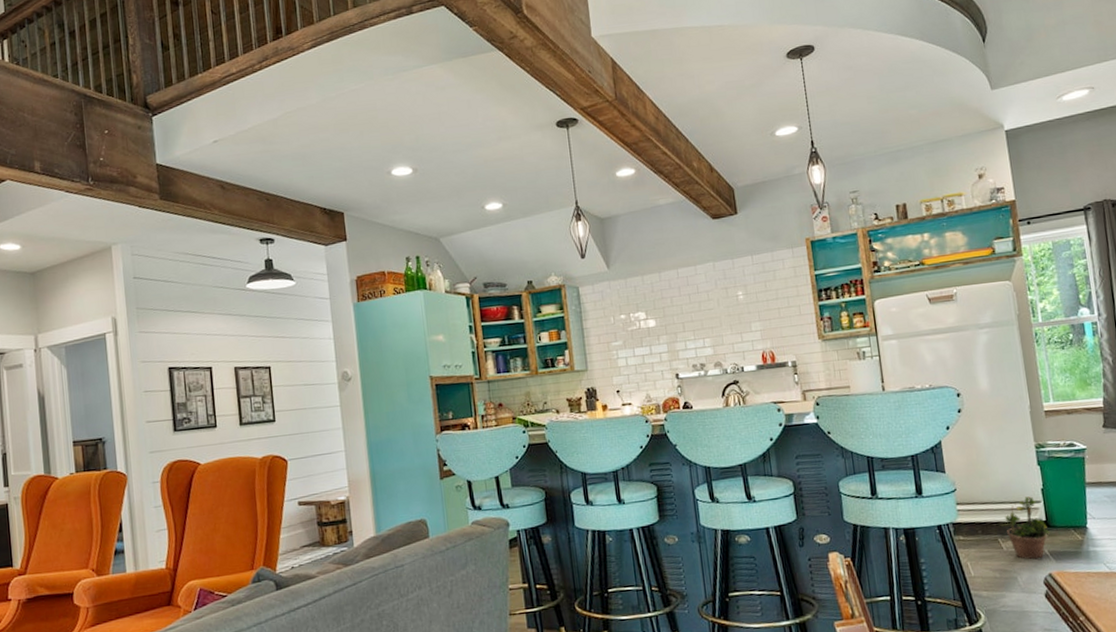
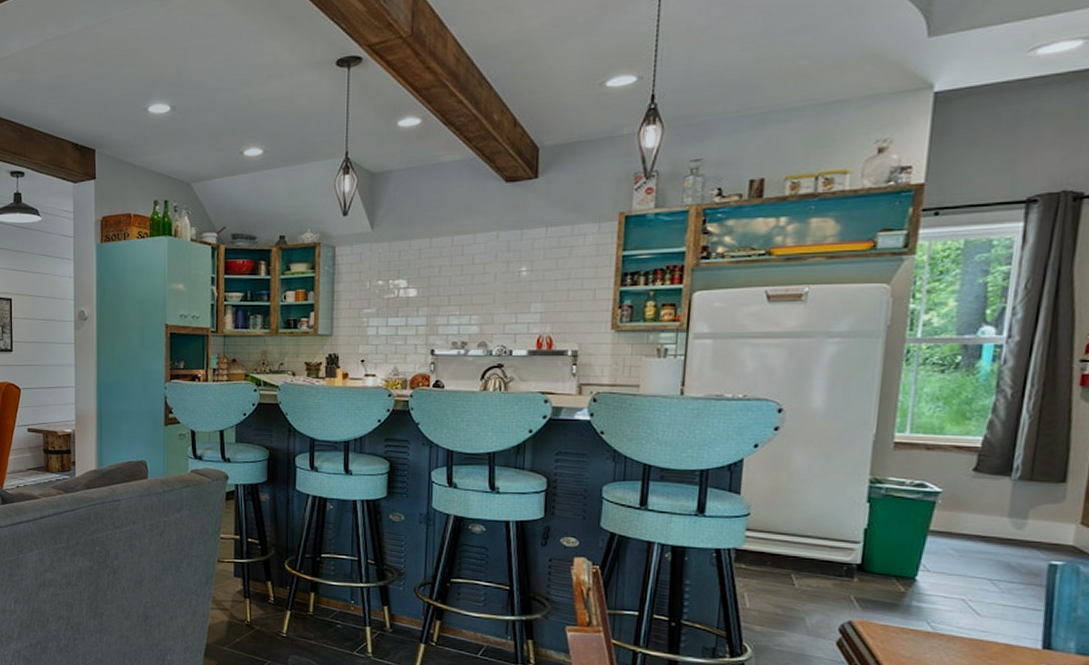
potted plant: present [998,496,1051,560] -> none [795,534,864,604]

